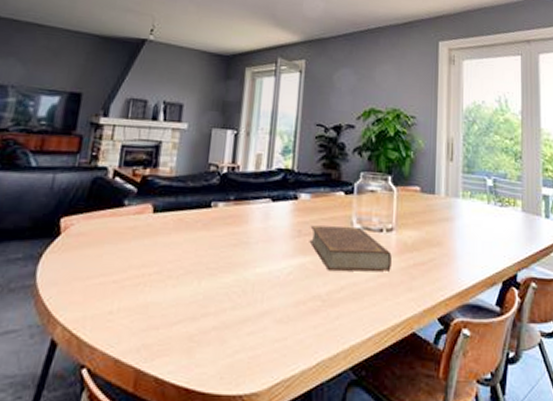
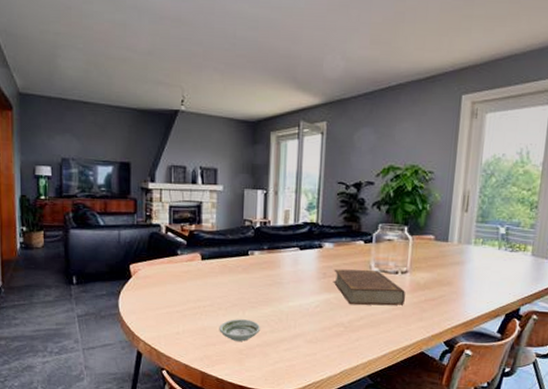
saucer: none [165,291,220,323] -> present [219,319,261,341]

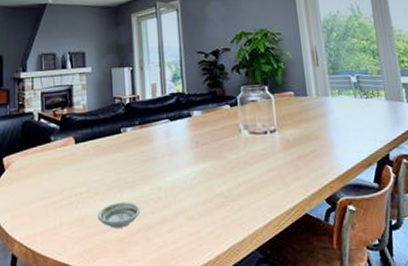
book: present [333,269,405,306] -> none [205,132,279,172]

